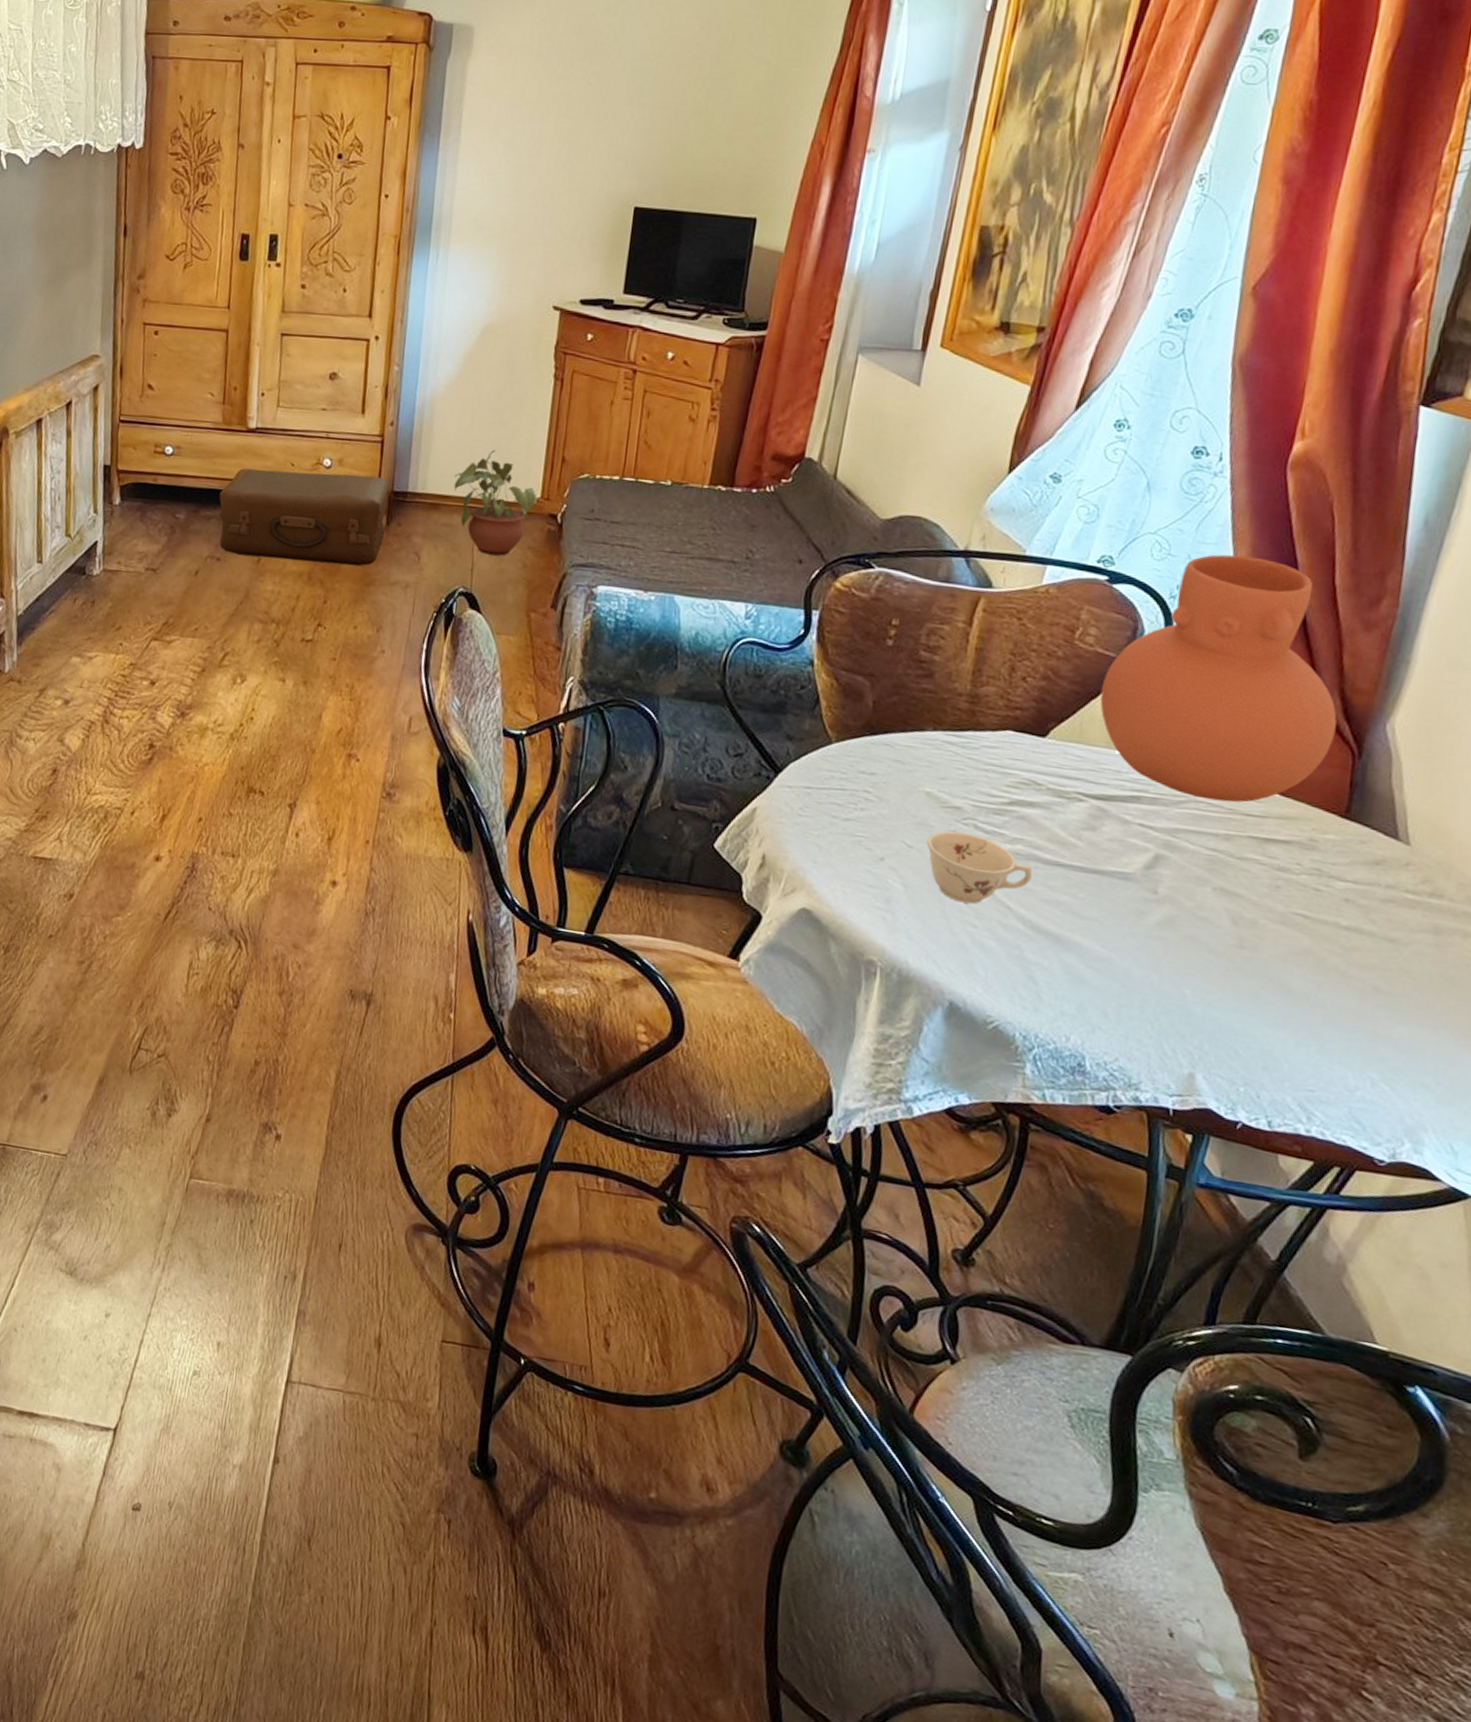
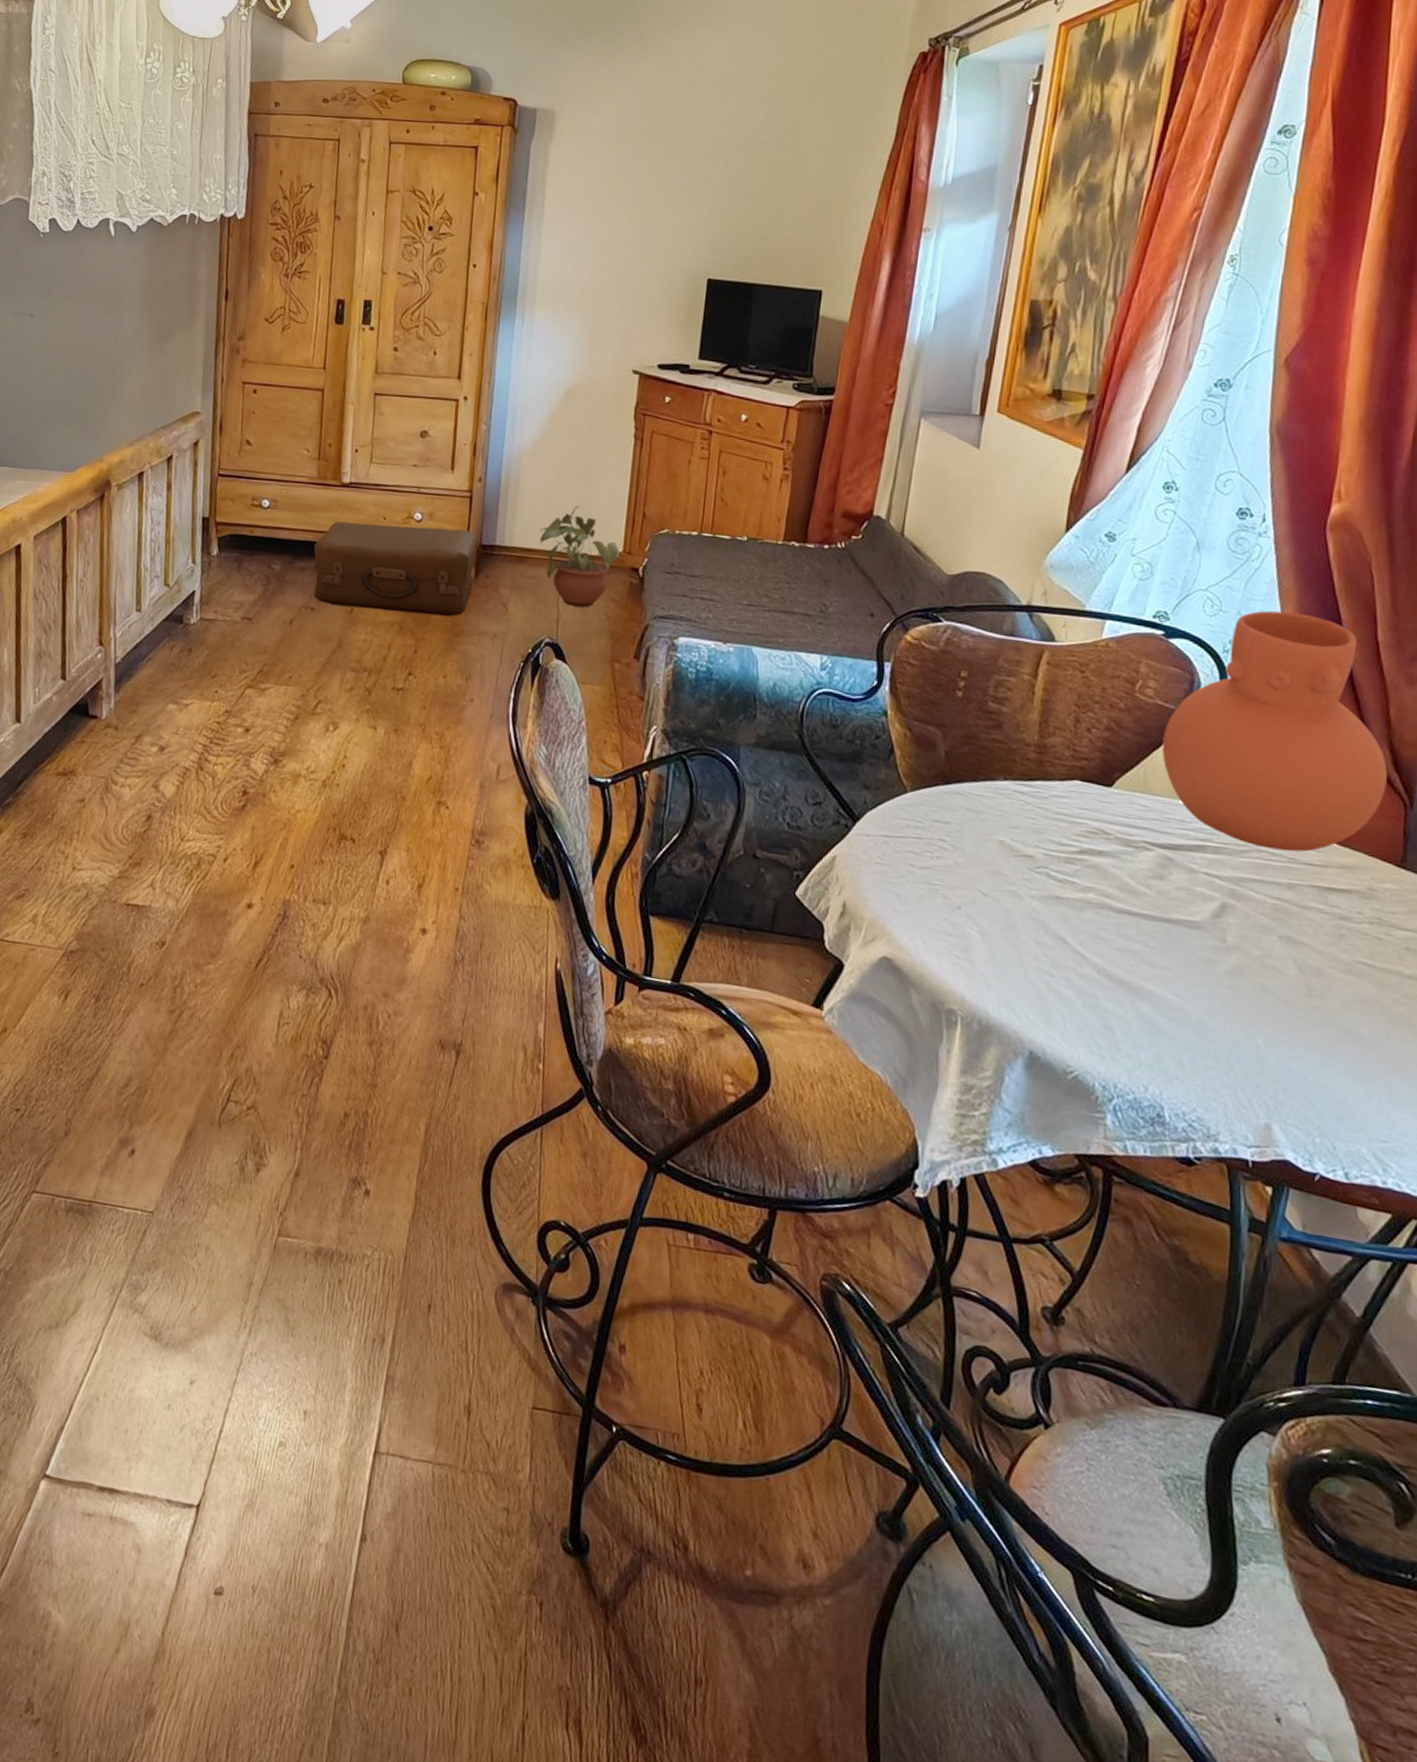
teacup: present [927,831,1033,904] -> none [1002,879,1105,953]

